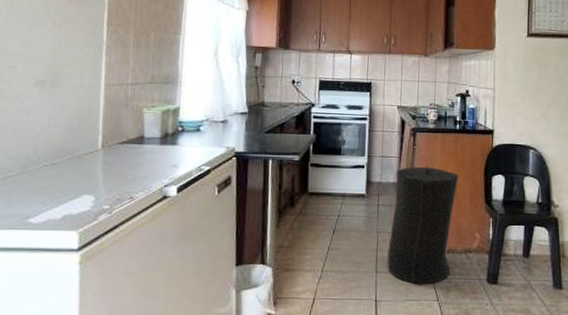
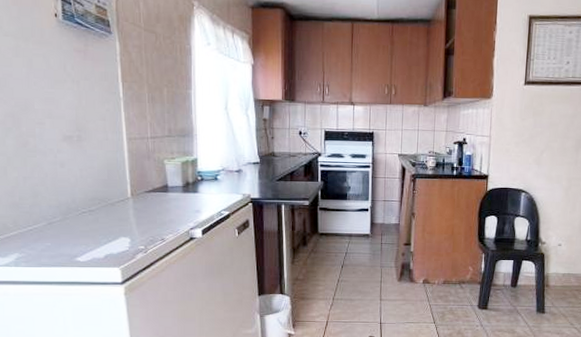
trash can: present [387,165,458,284] -> none [390,208,454,310]

